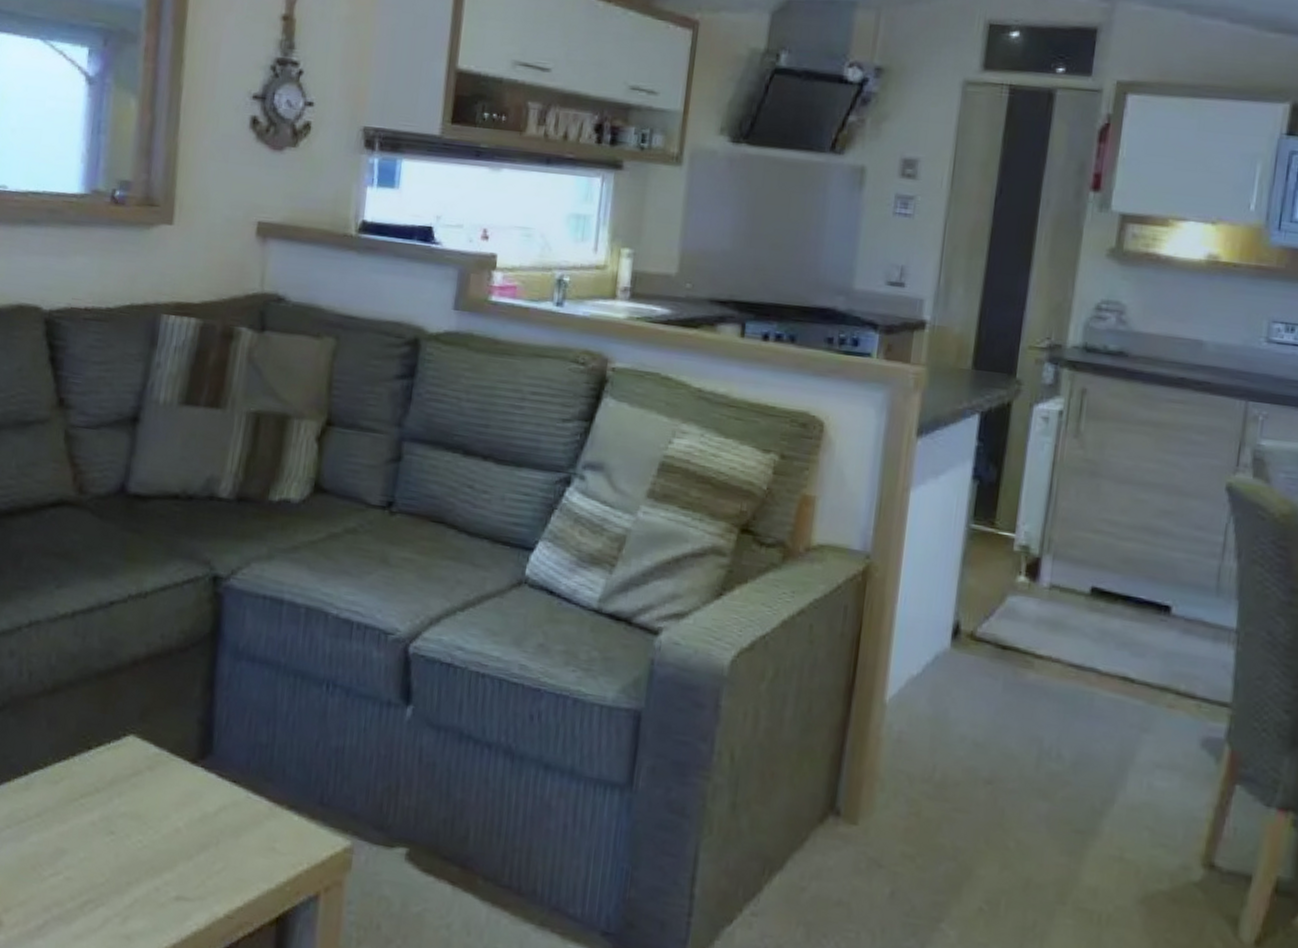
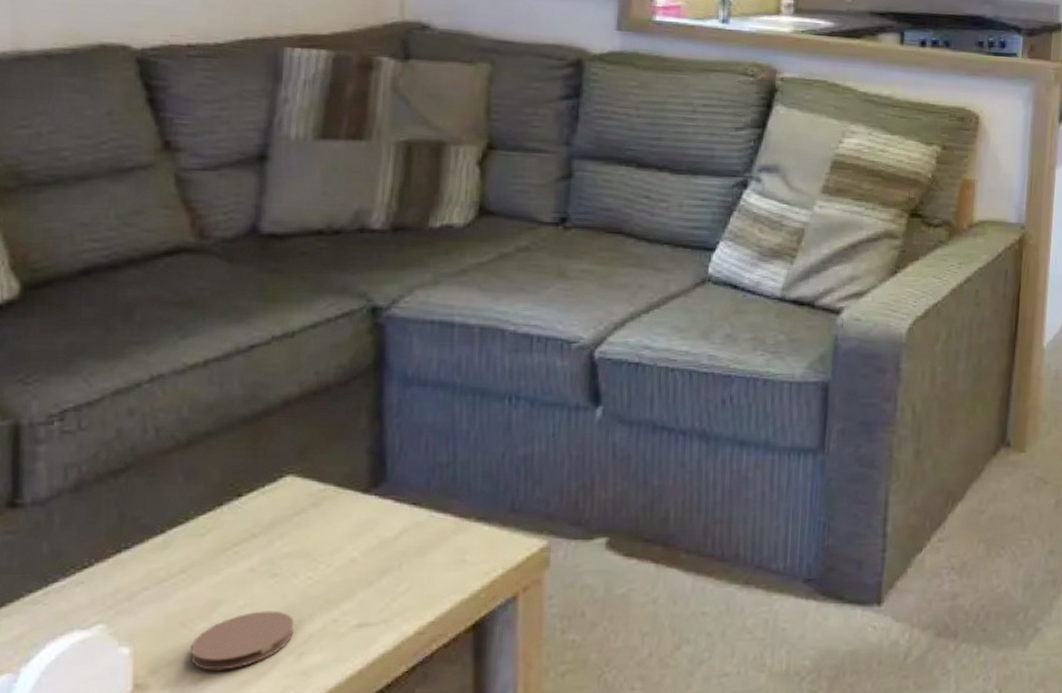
coaster: none [36,866,124,920] -> present [190,610,294,671]

